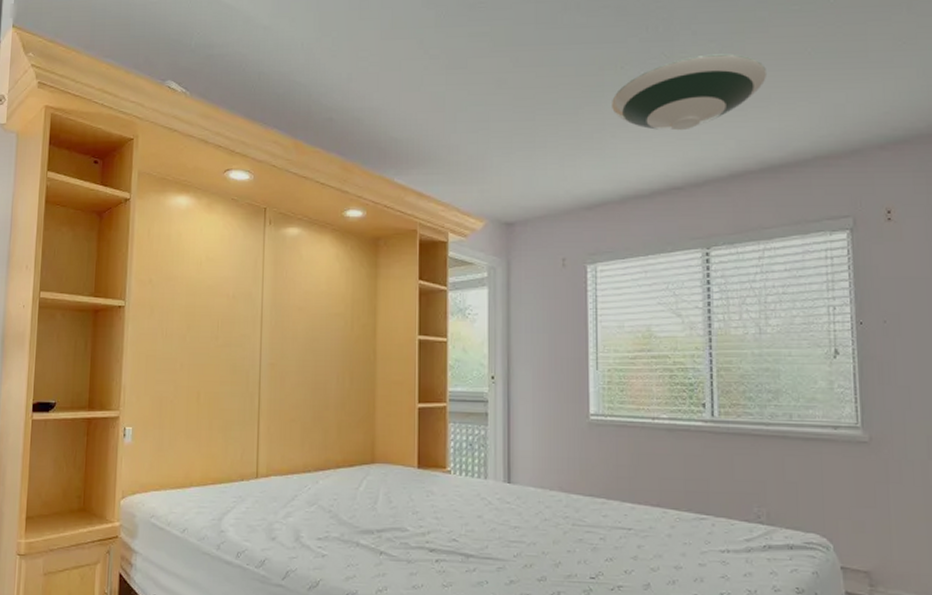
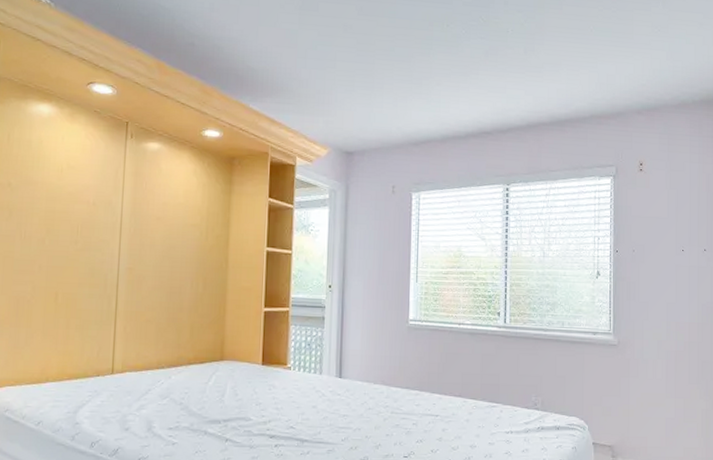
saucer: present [612,53,768,131] -> none [438,22,560,85]

